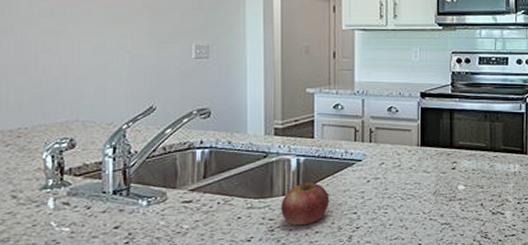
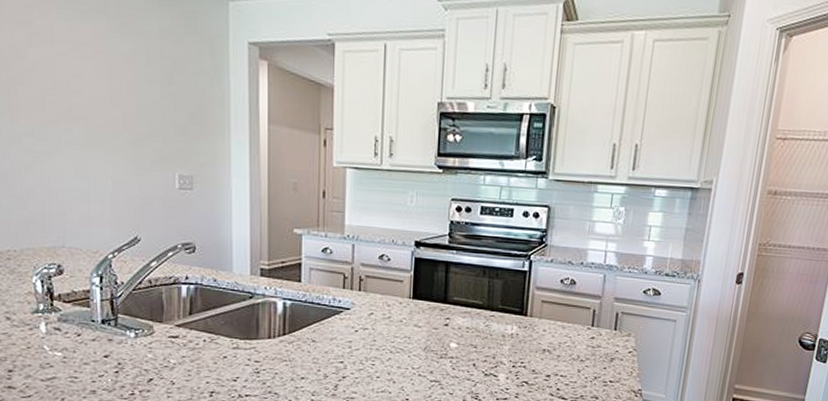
apple: present [281,180,330,226] -> none [267,324,316,370]

